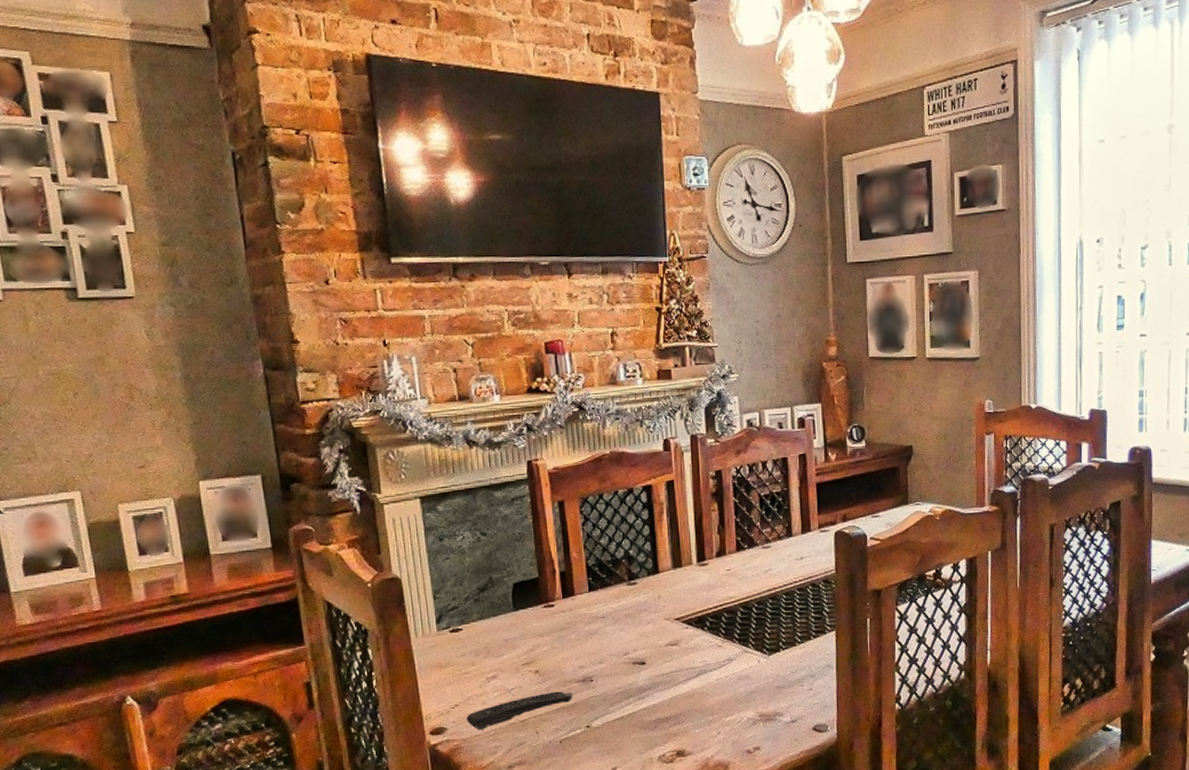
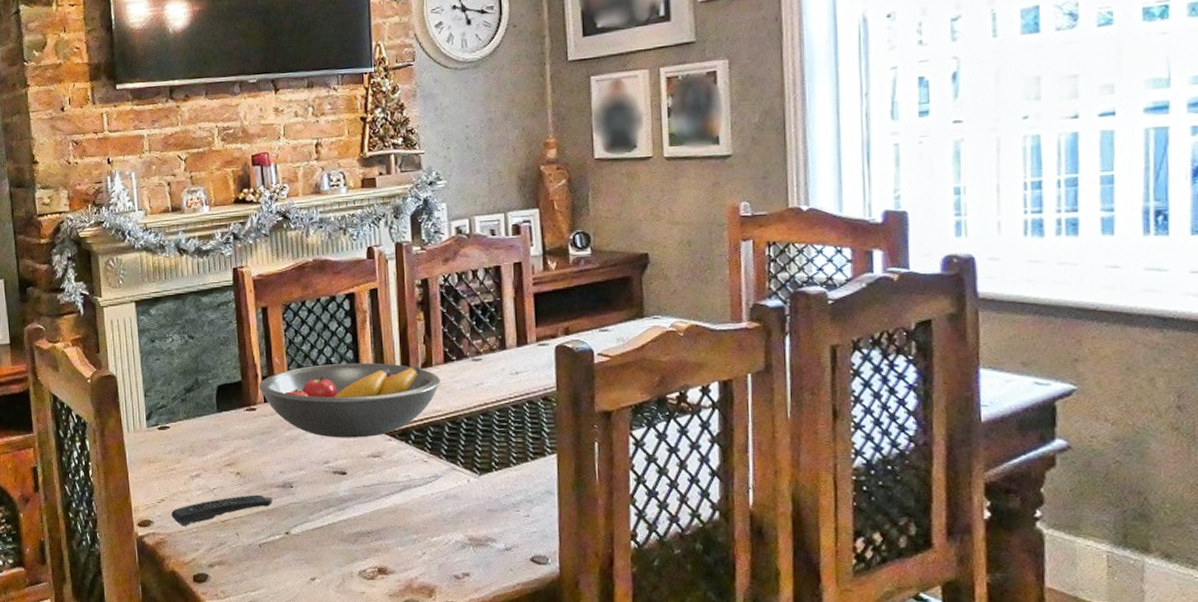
fruit bowl: none [556,553,734,630] -> present [258,362,441,438]

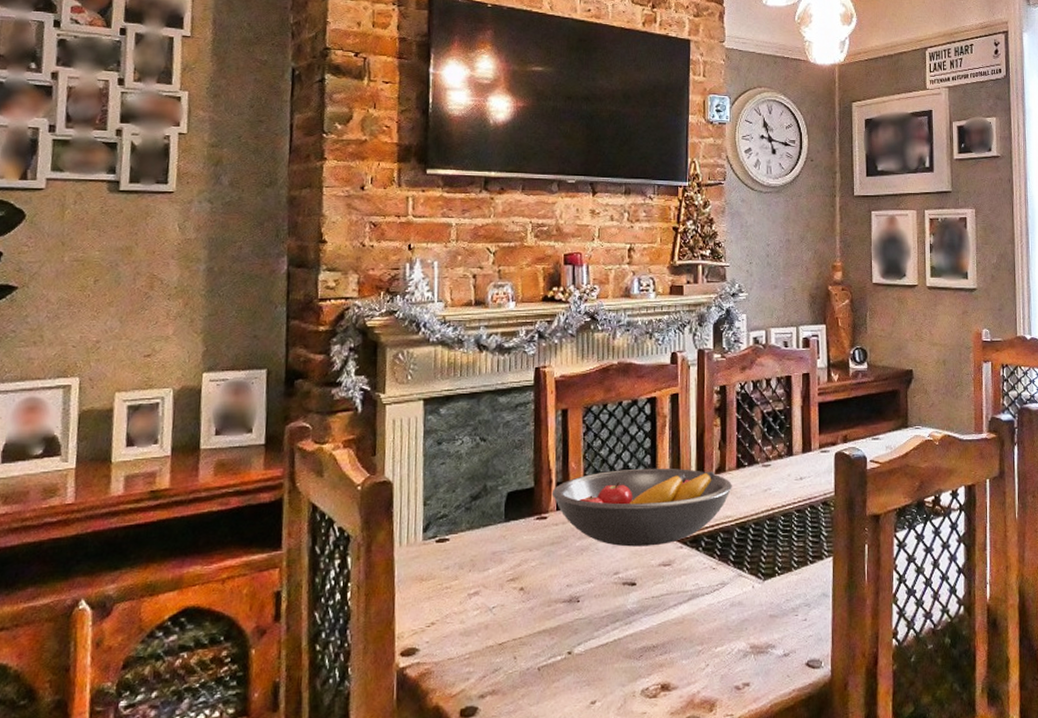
remote control: present [171,495,274,526] -> none [441,612,558,653]

